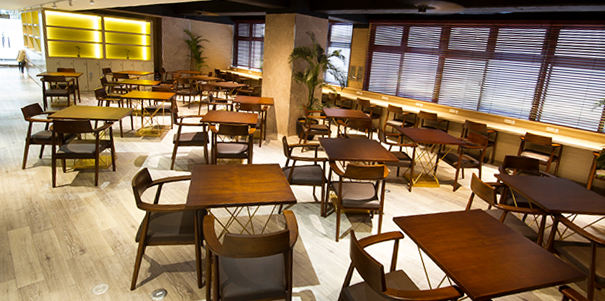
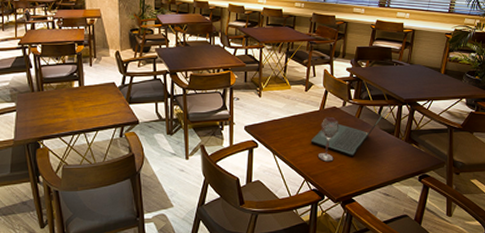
laptop: none [454,213,534,260] -> present [310,105,390,157]
wineglass: none [460,217,484,261] -> present [317,116,339,162]

